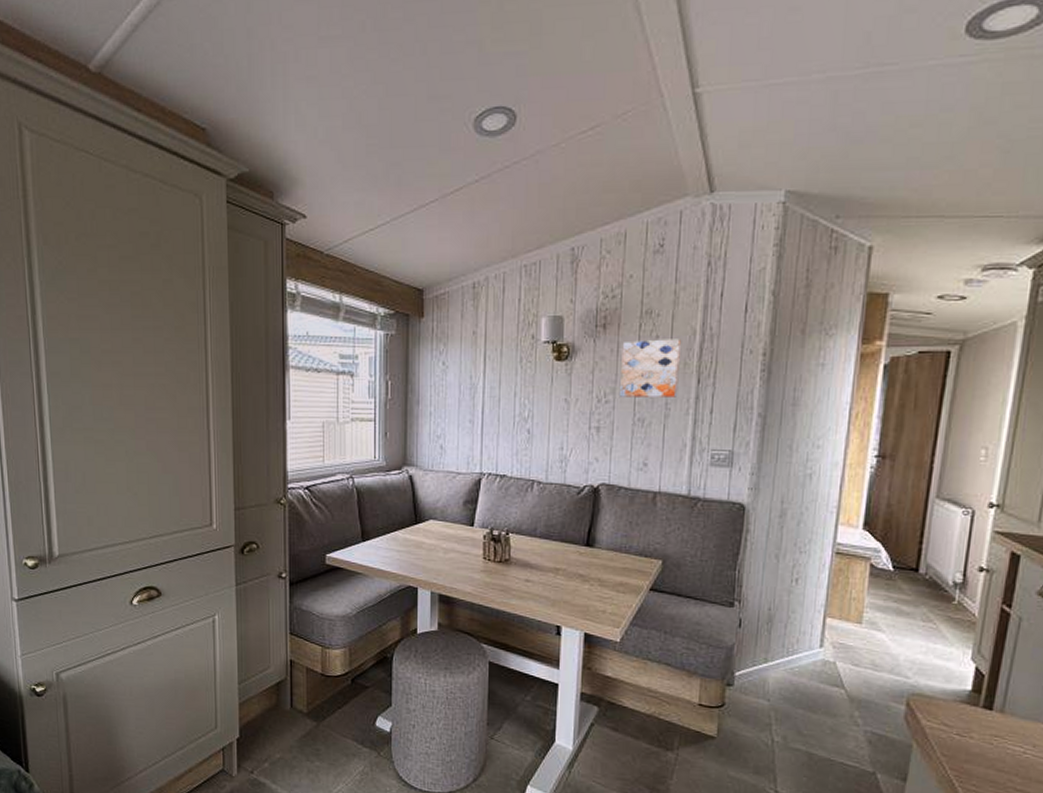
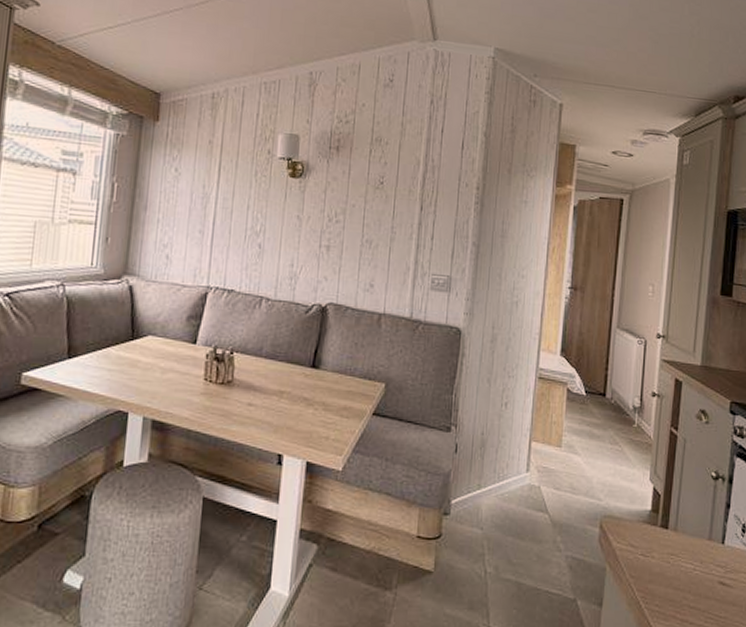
wall art: present [618,339,682,397] -> none [348,165,408,222]

